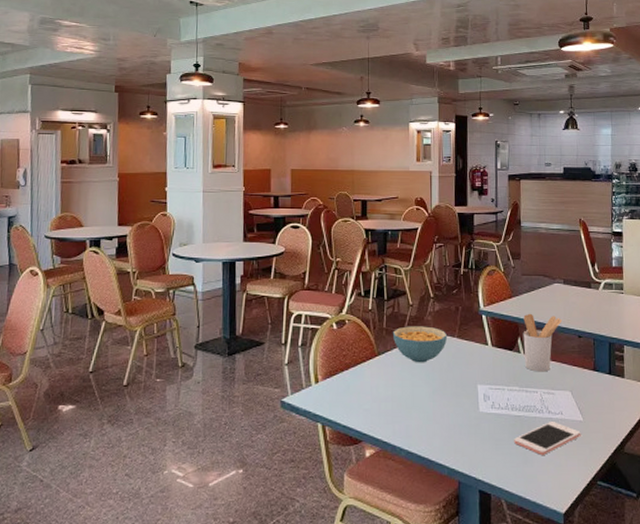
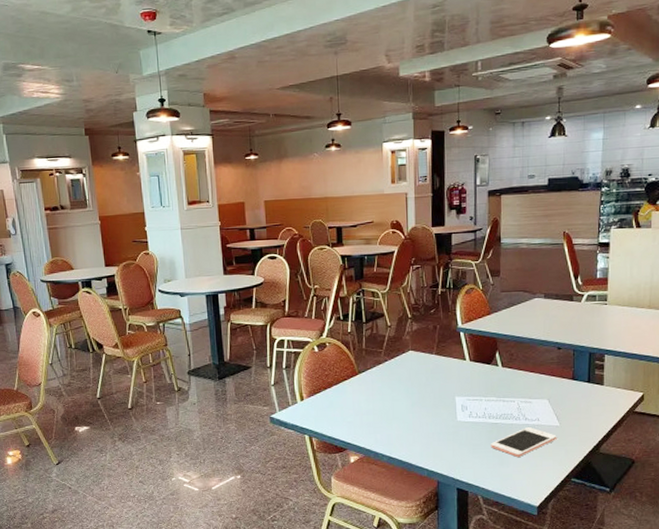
cereal bowl: present [392,326,448,363] -> none [371,345,426,379]
utensil holder: present [523,313,563,372] -> none [501,328,542,383]

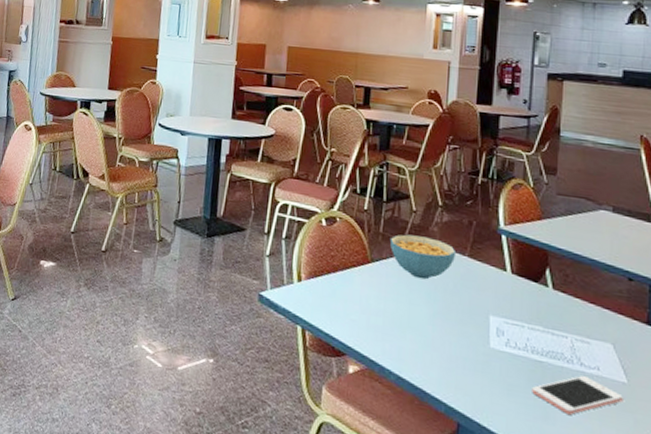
cereal bowl: none [371,345,426,379] -> present [389,234,457,280]

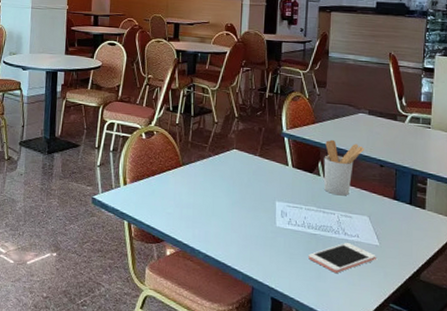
cereal bowl: present [389,234,457,280] -> none [197,141,250,177]
utensil holder: none [552,241,608,315] -> present [323,139,365,196]

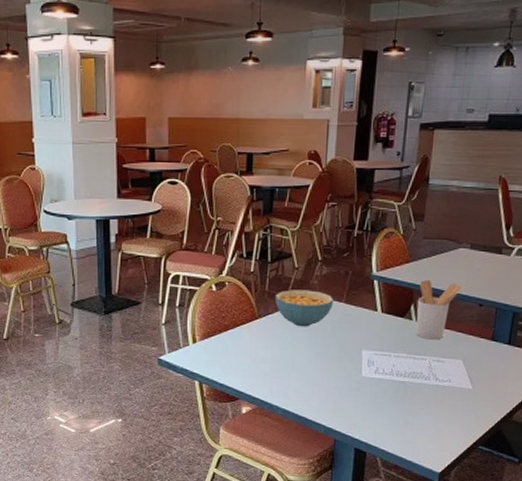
cereal bowl: none [197,141,250,177] -> present [275,290,334,327]
cell phone: present [308,243,376,273] -> none [395,388,468,419]

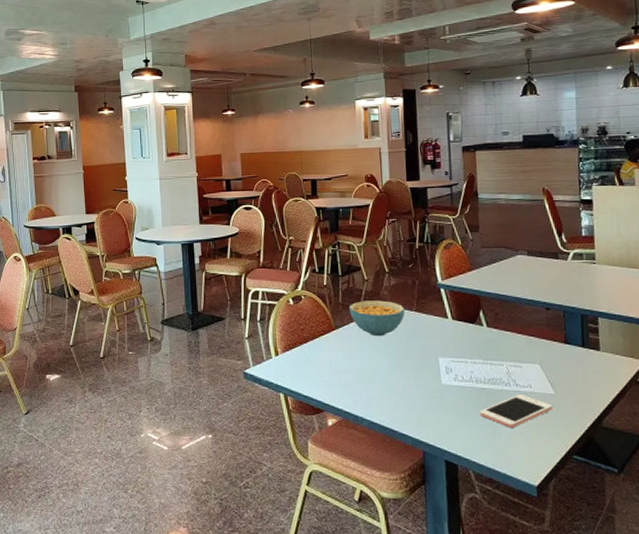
cell phone: none [395,388,468,419] -> present [480,395,553,427]
utensil holder: present [416,279,464,340] -> none [485,286,528,345]

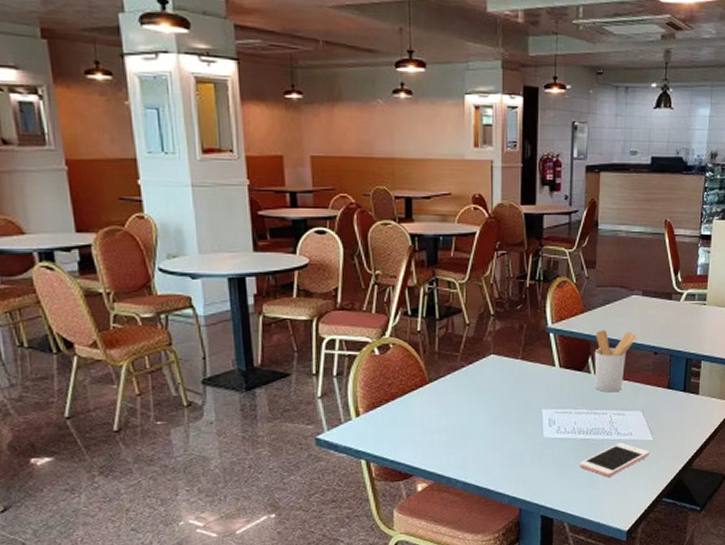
cereal bowl: present [348,300,405,337] -> none [446,348,510,389]
utensil holder: none [485,286,528,345] -> present [594,329,639,393]

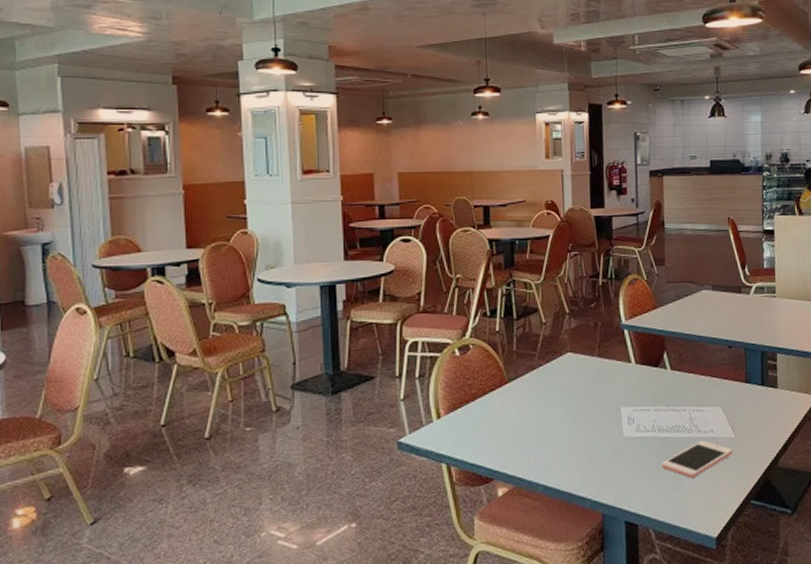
utensil holder: present [594,329,639,393] -> none [669,324,712,389]

